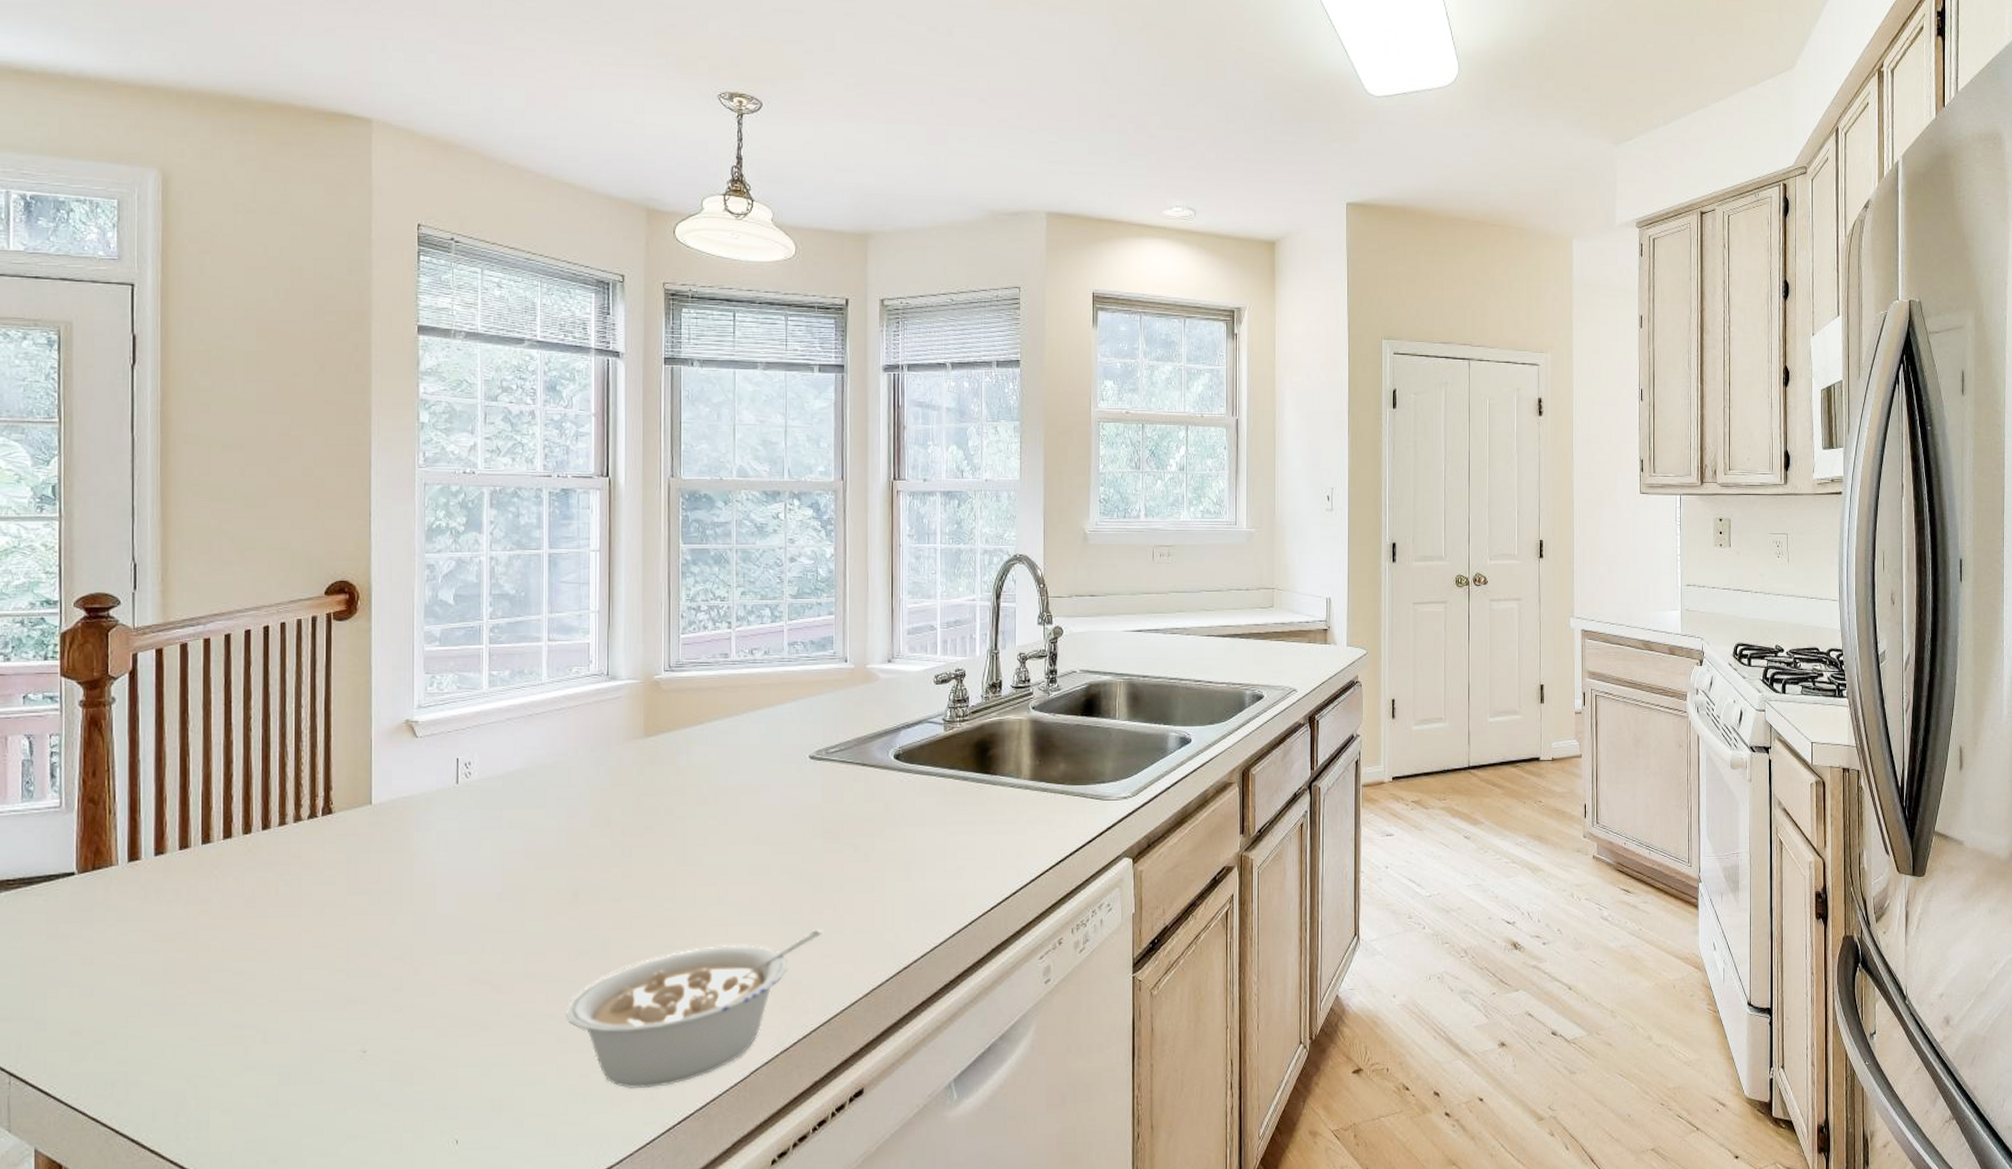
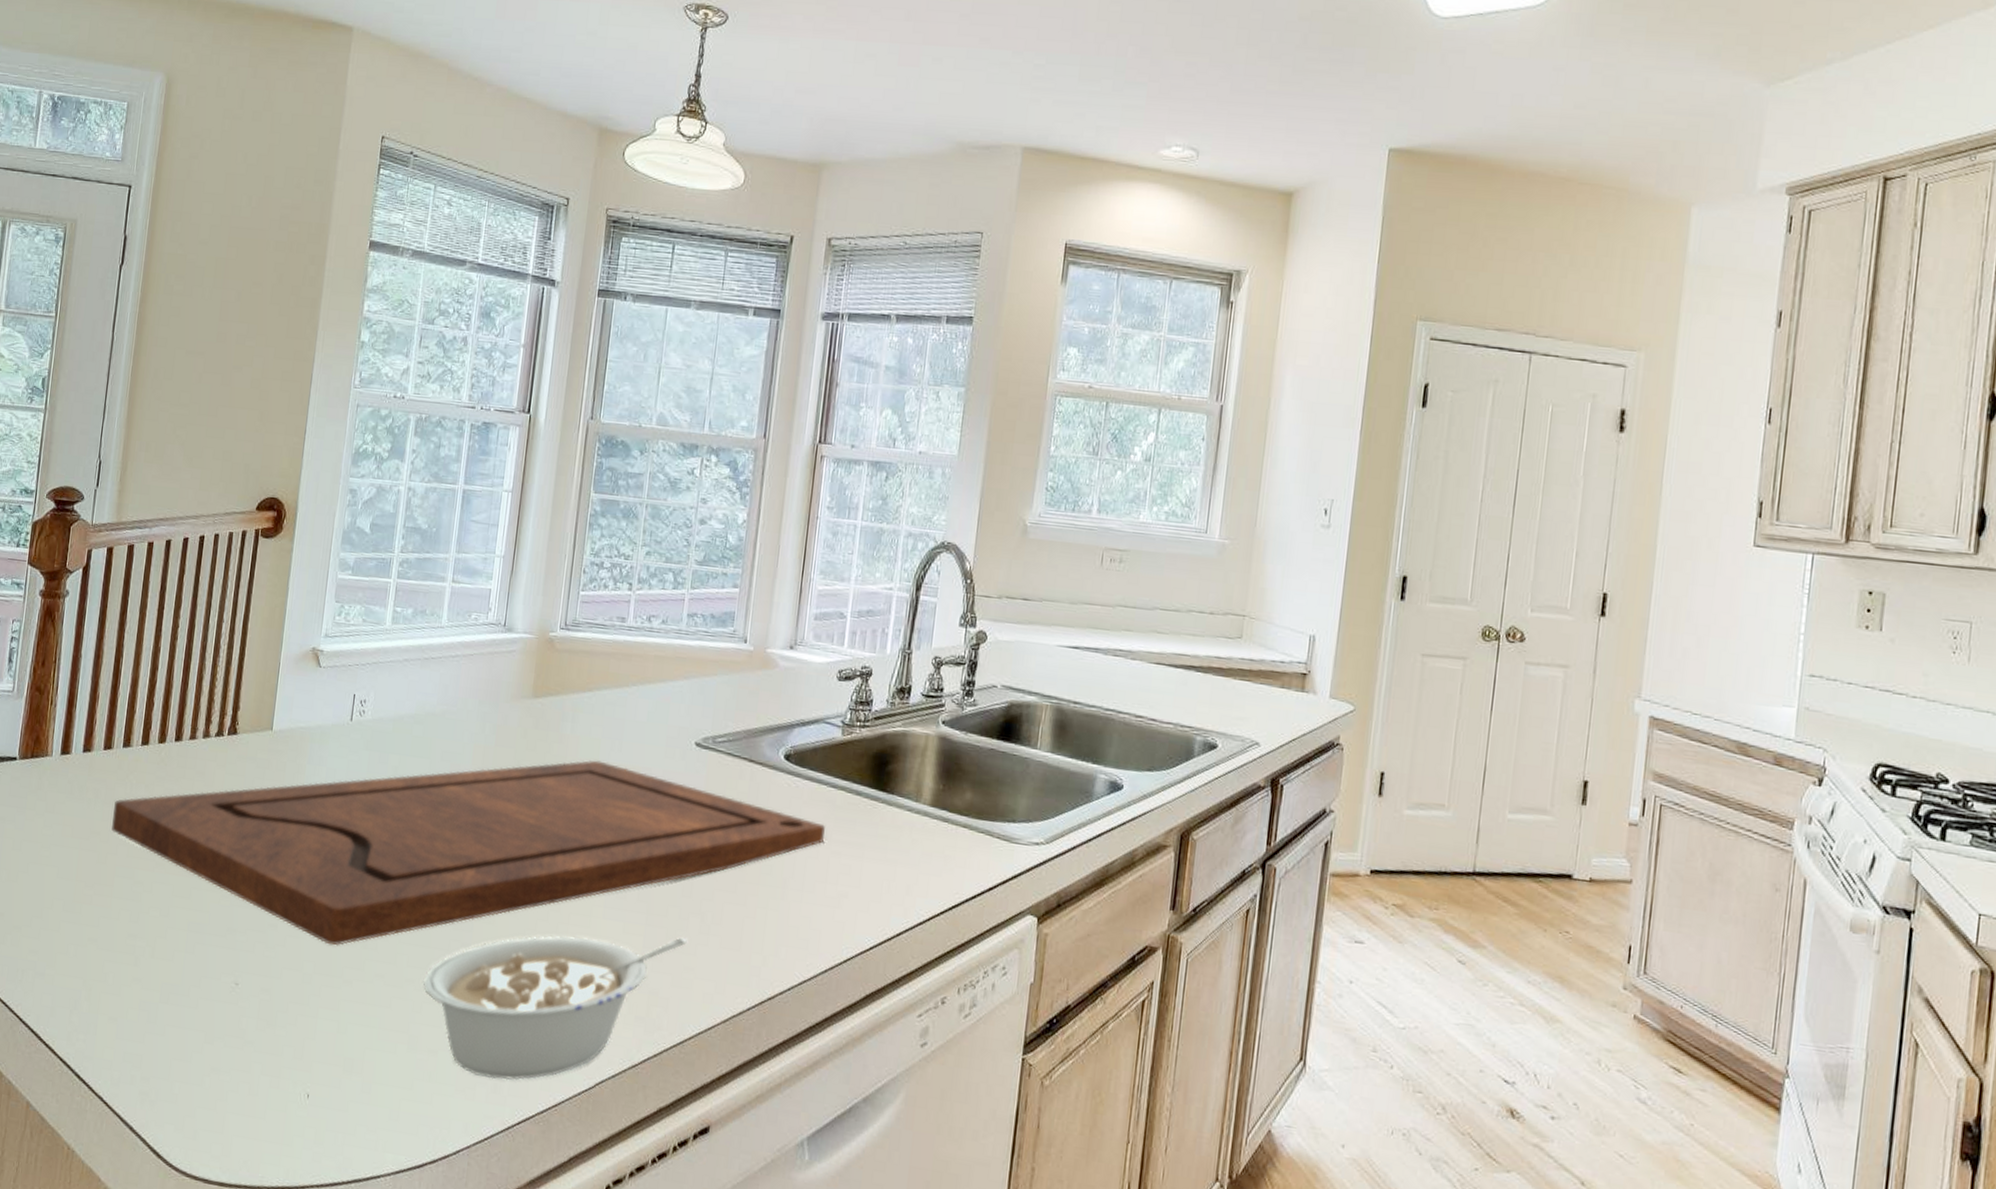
cutting board: none [200,785,938,997] -> present [112,760,825,946]

